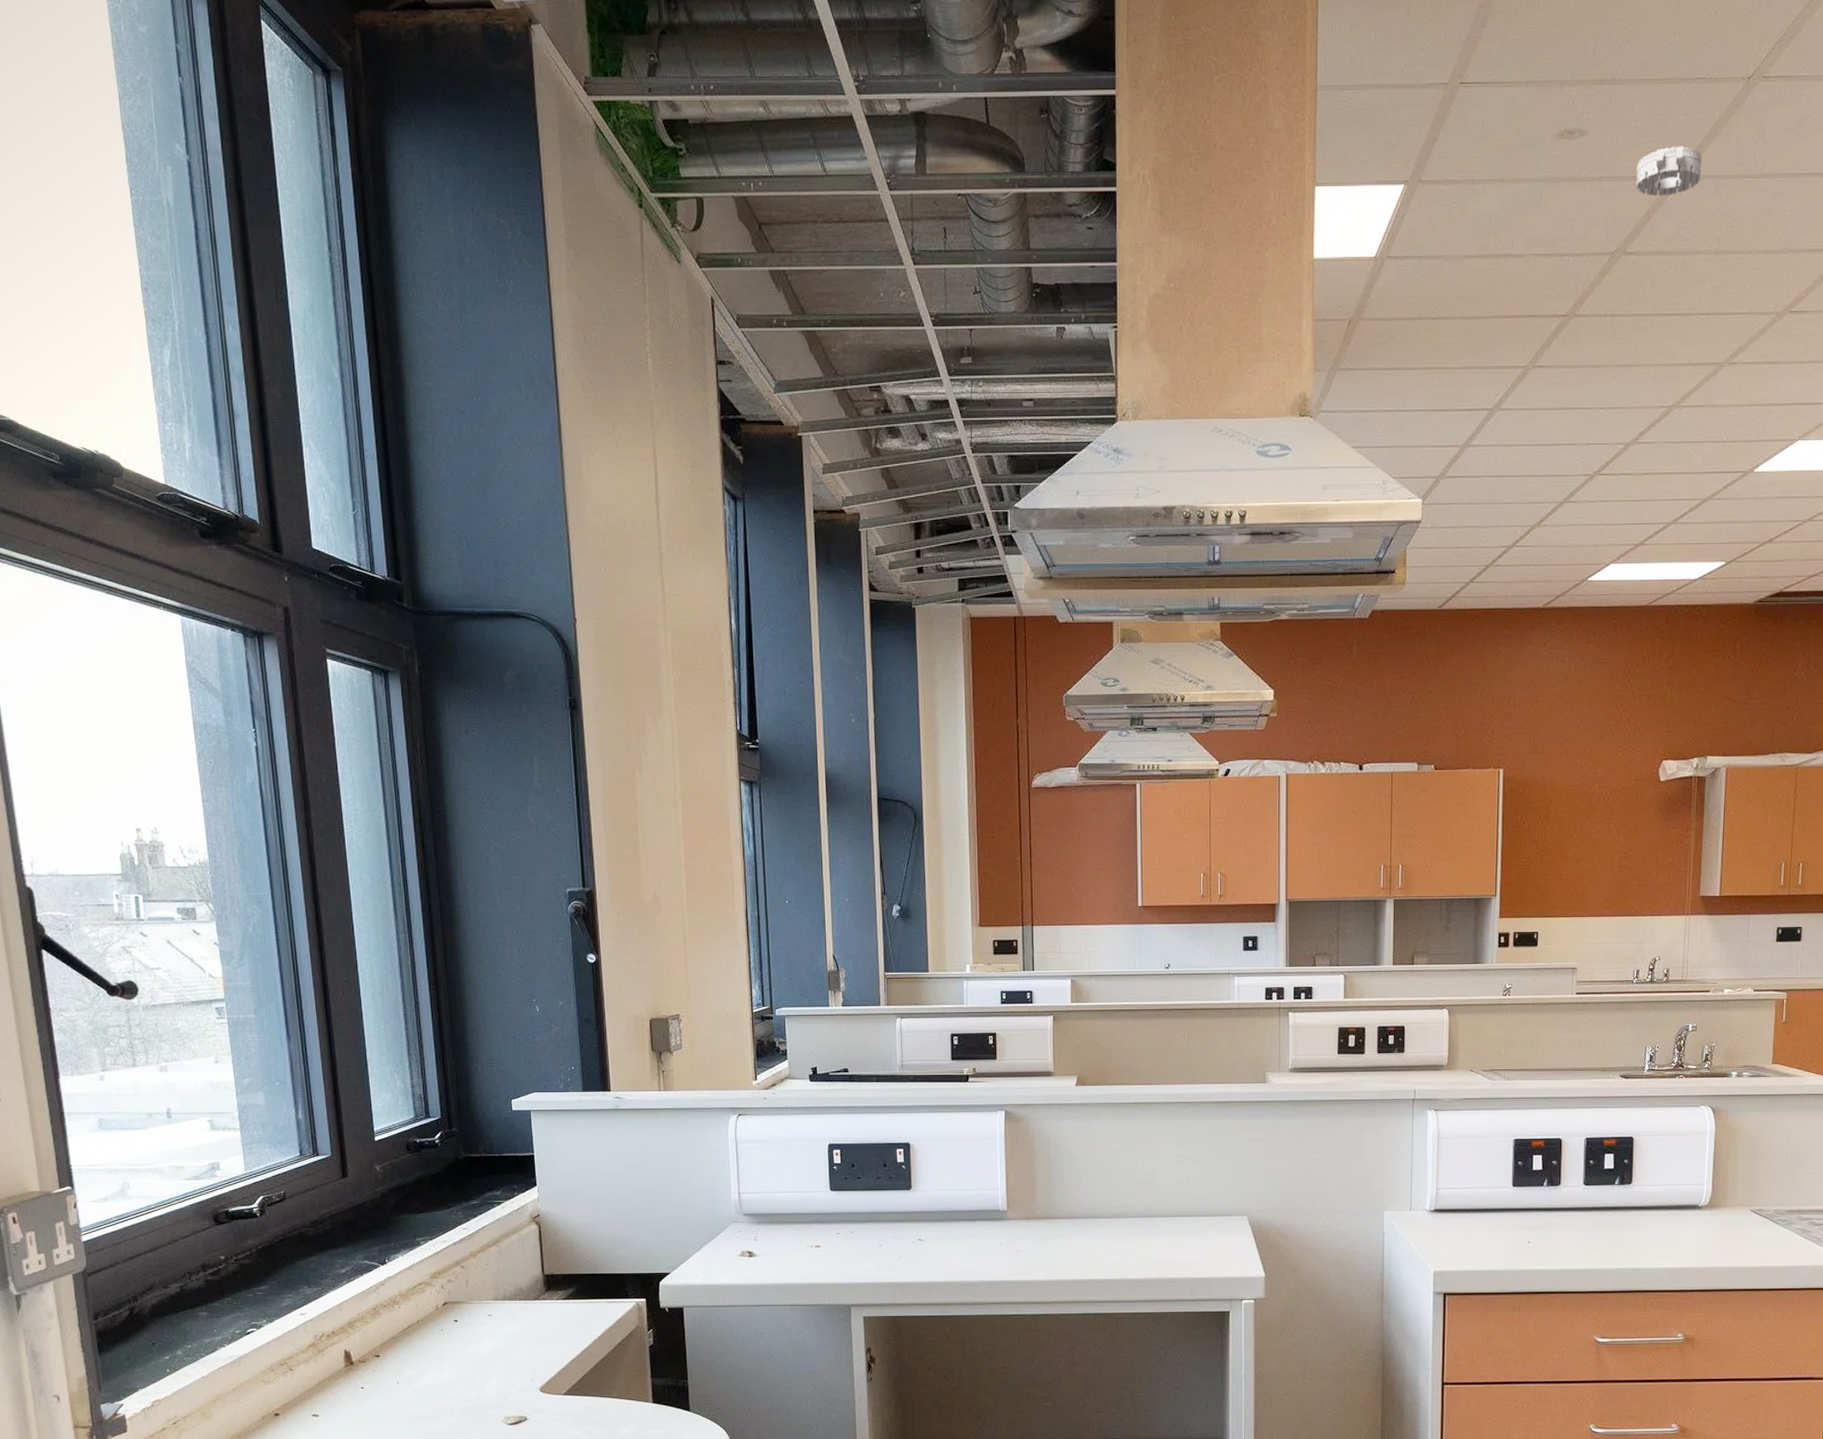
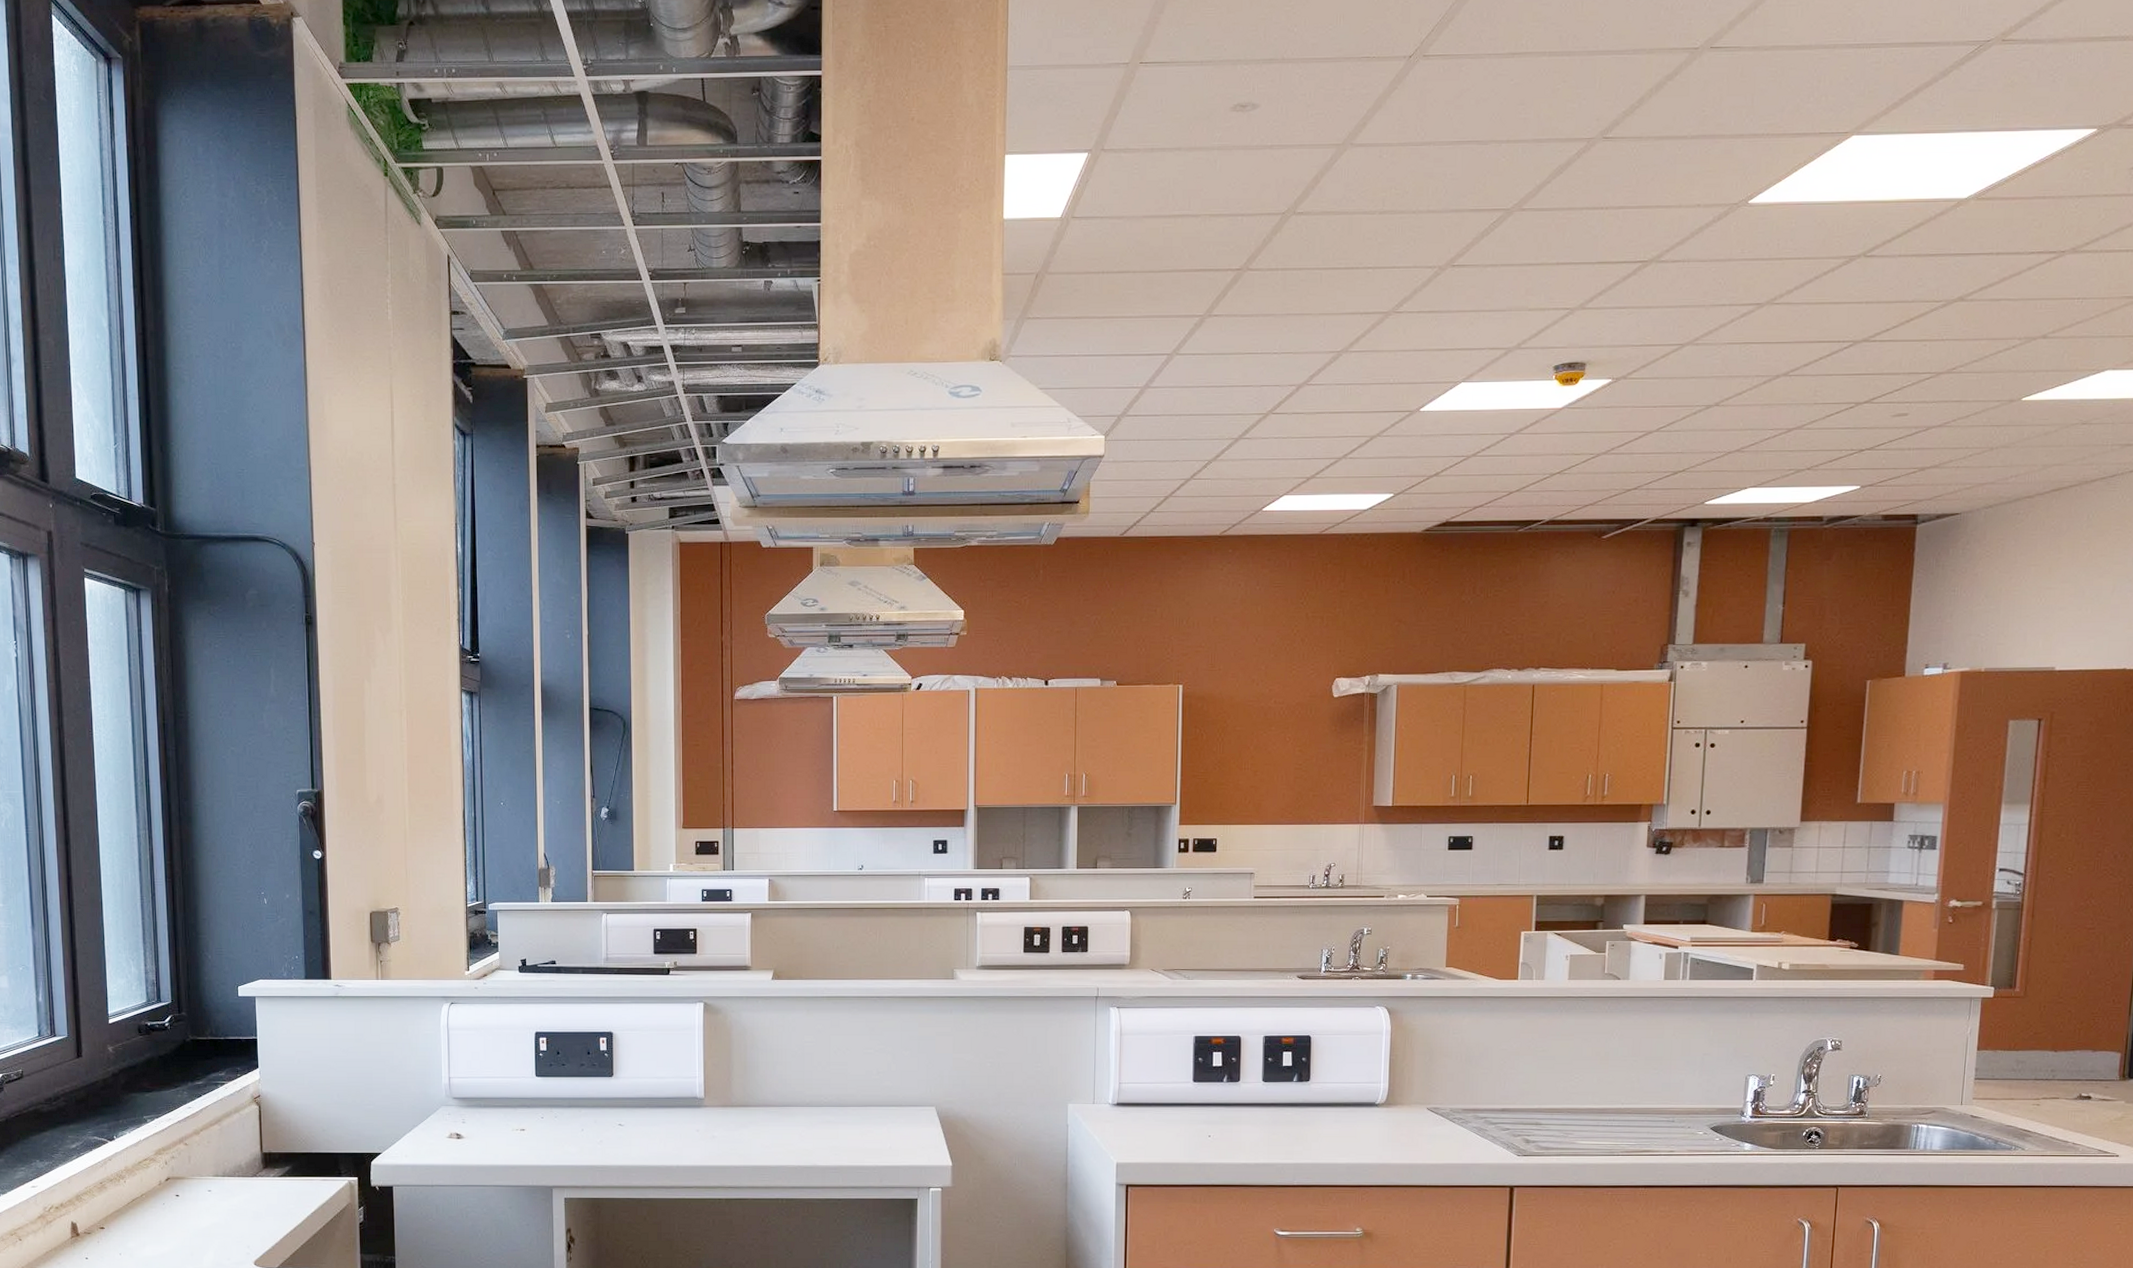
smoke detector: present [1636,146,1703,197] -> none [1305,117,1367,163]

